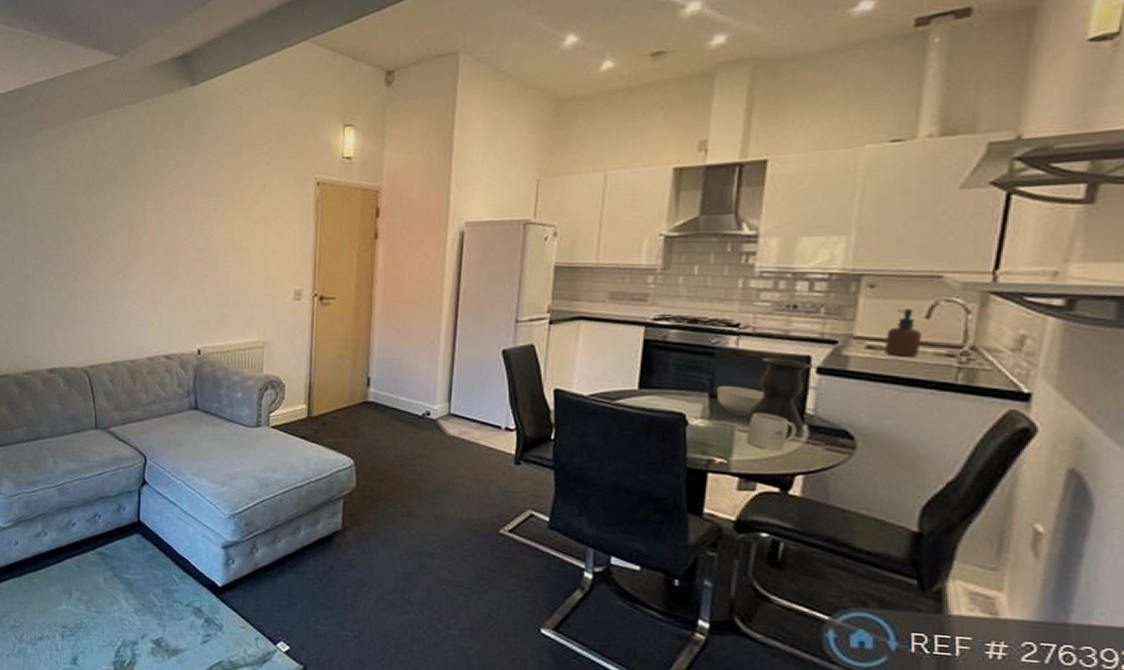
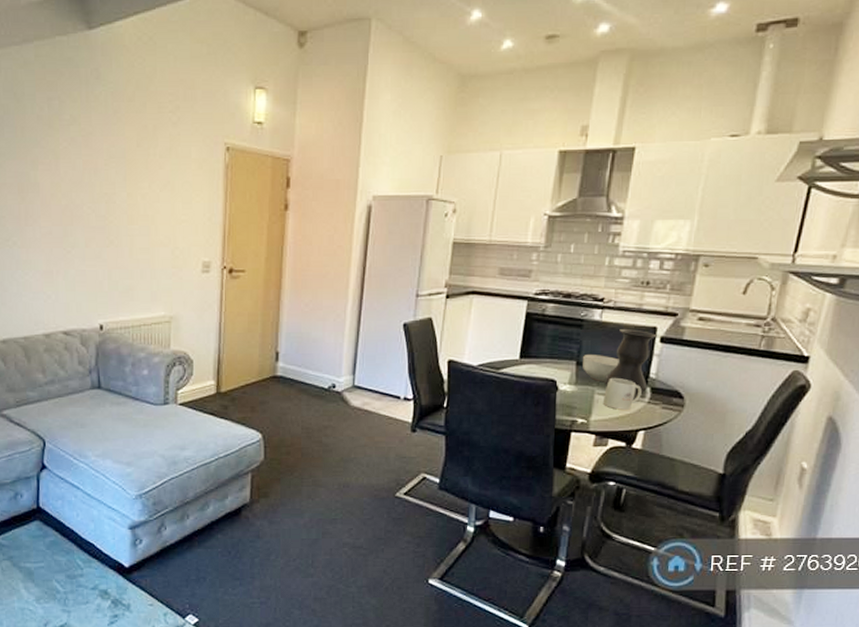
soap dispenser: present [885,308,923,358] -> none [711,285,740,328]

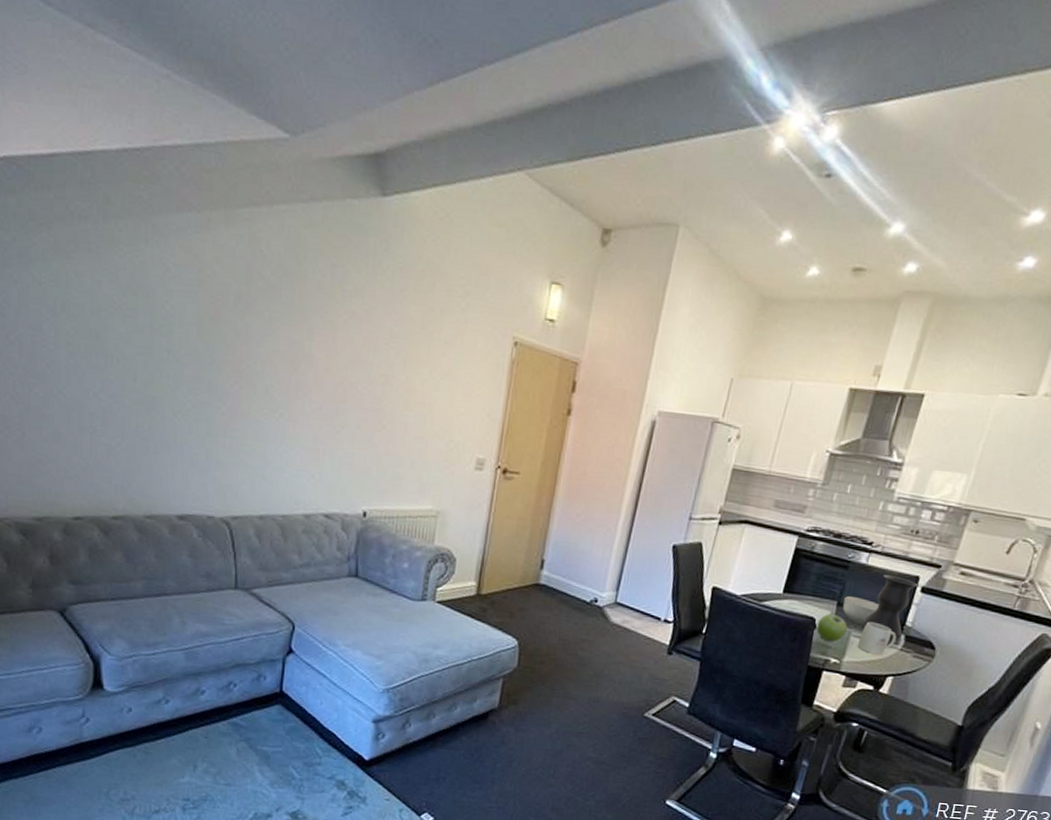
fruit: none [559,373,590,402] -> present [816,613,848,642]

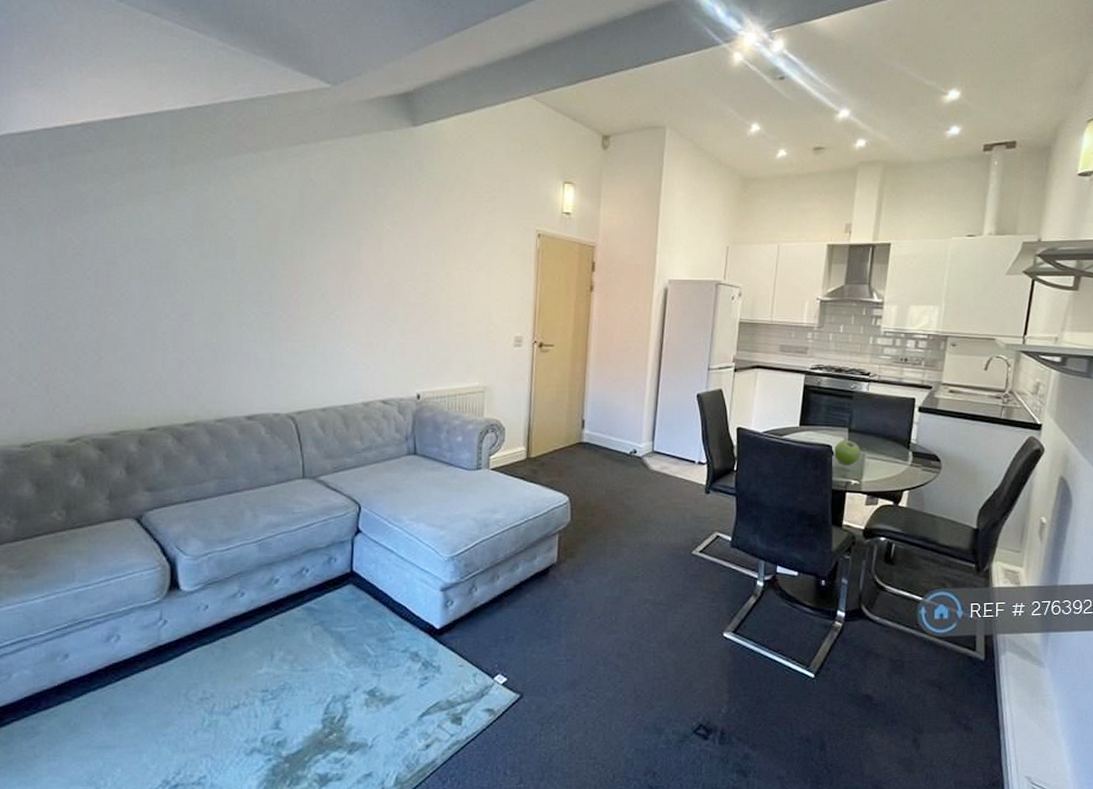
bowl: present [842,595,879,626] -> none [854,422,885,447]
mug: present [858,621,897,656] -> none [873,443,905,473]
vase: present [861,575,919,646] -> none [872,400,915,464]

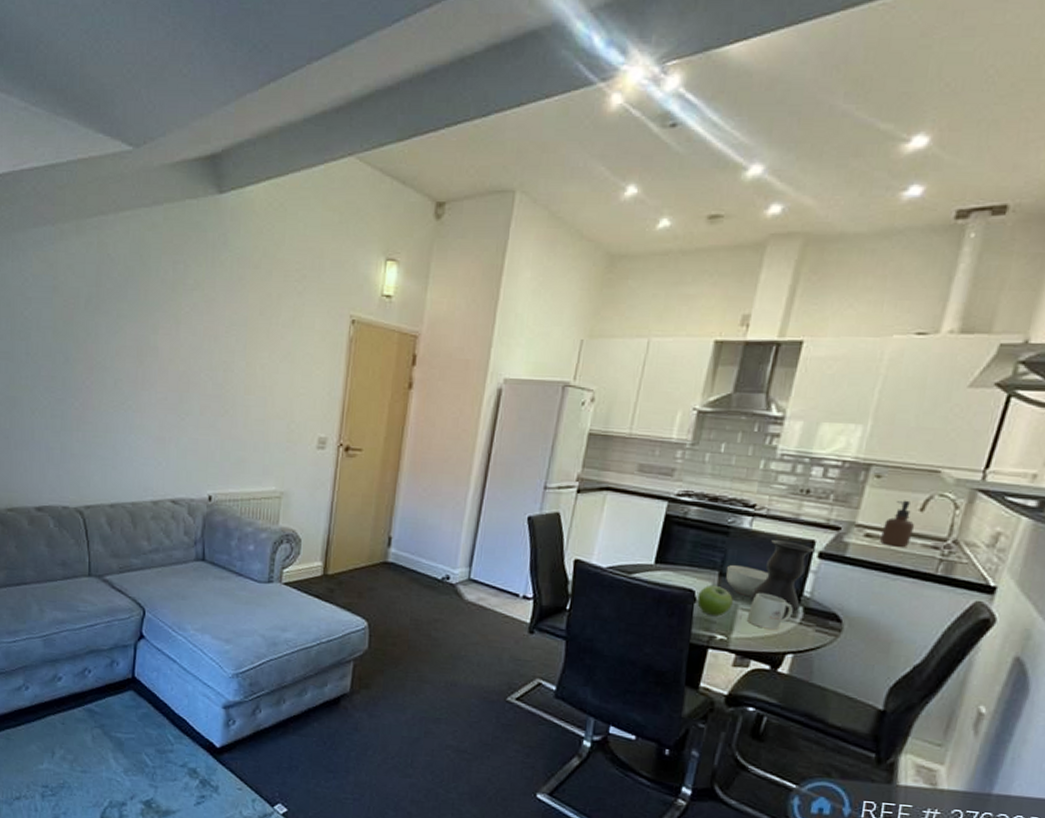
bowl: none [854,422,885,447] -> present [726,564,769,597]
vase: none [872,400,915,464] -> present [749,540,815,620]
mug: none [873,443,905,473] -> present [748,592,793,631]
soap dispenser: none [960,362,983,400] -> present [880,500,915,548]

